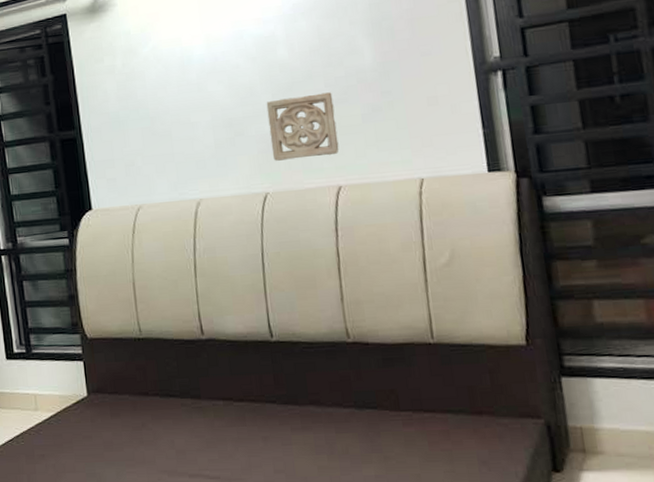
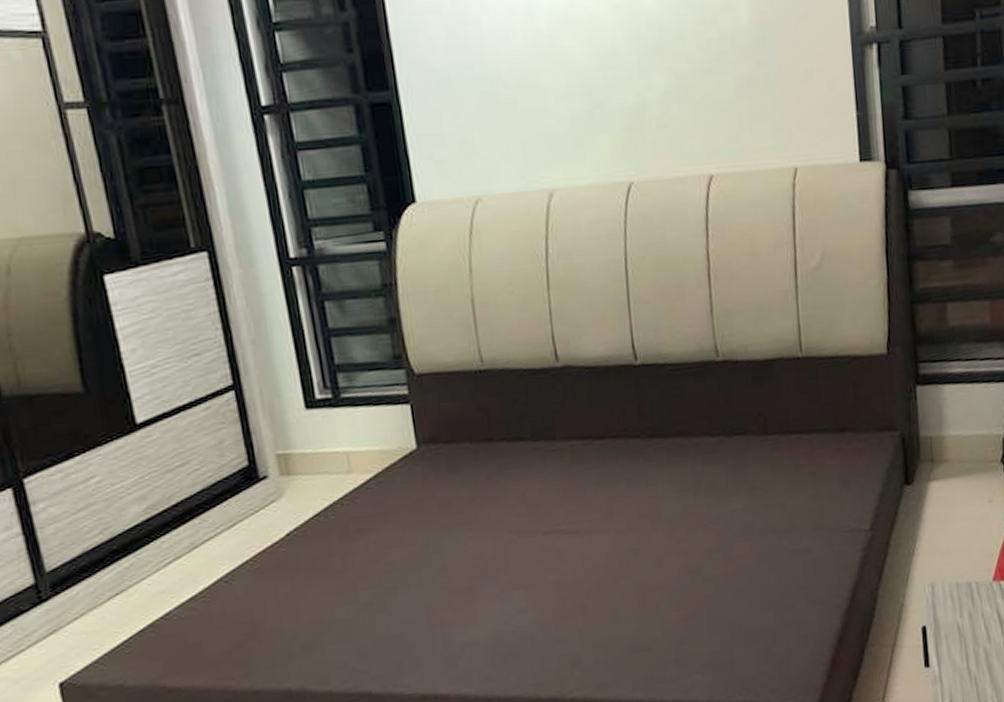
wall ornament: present [266,92,339,161] -> none [630,57,711,142]

